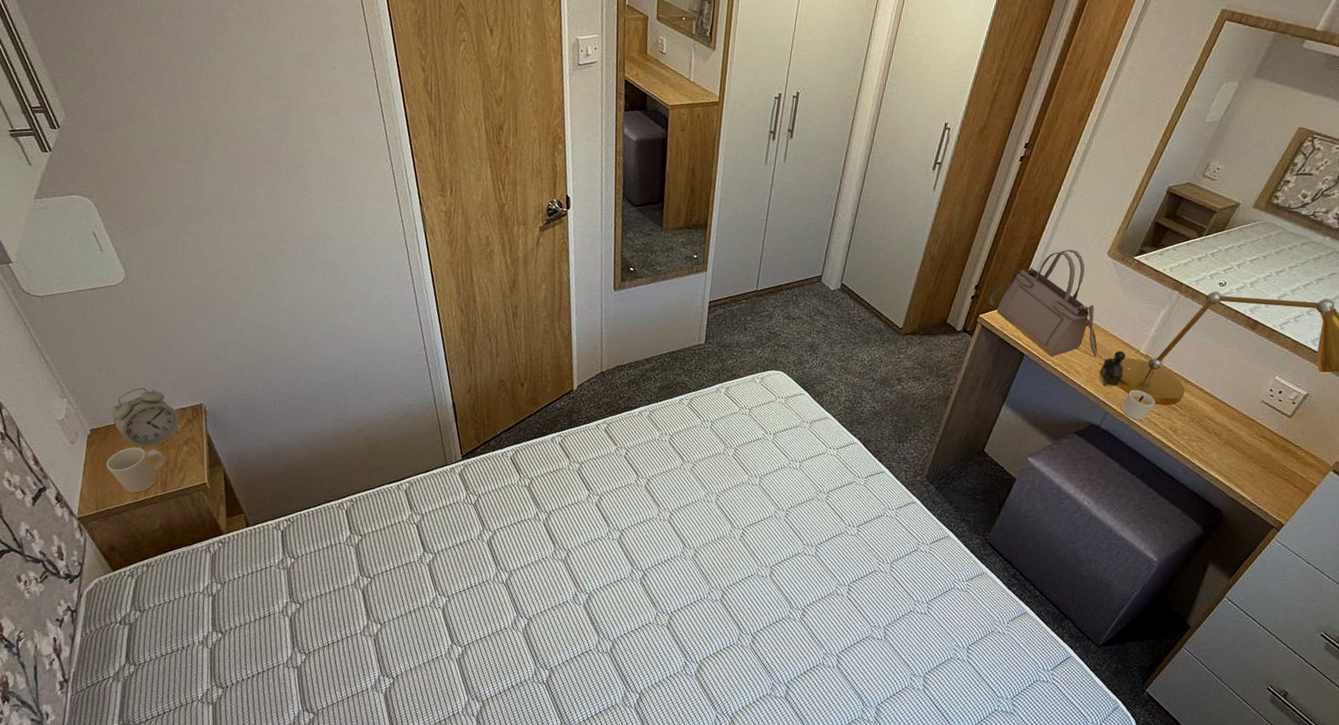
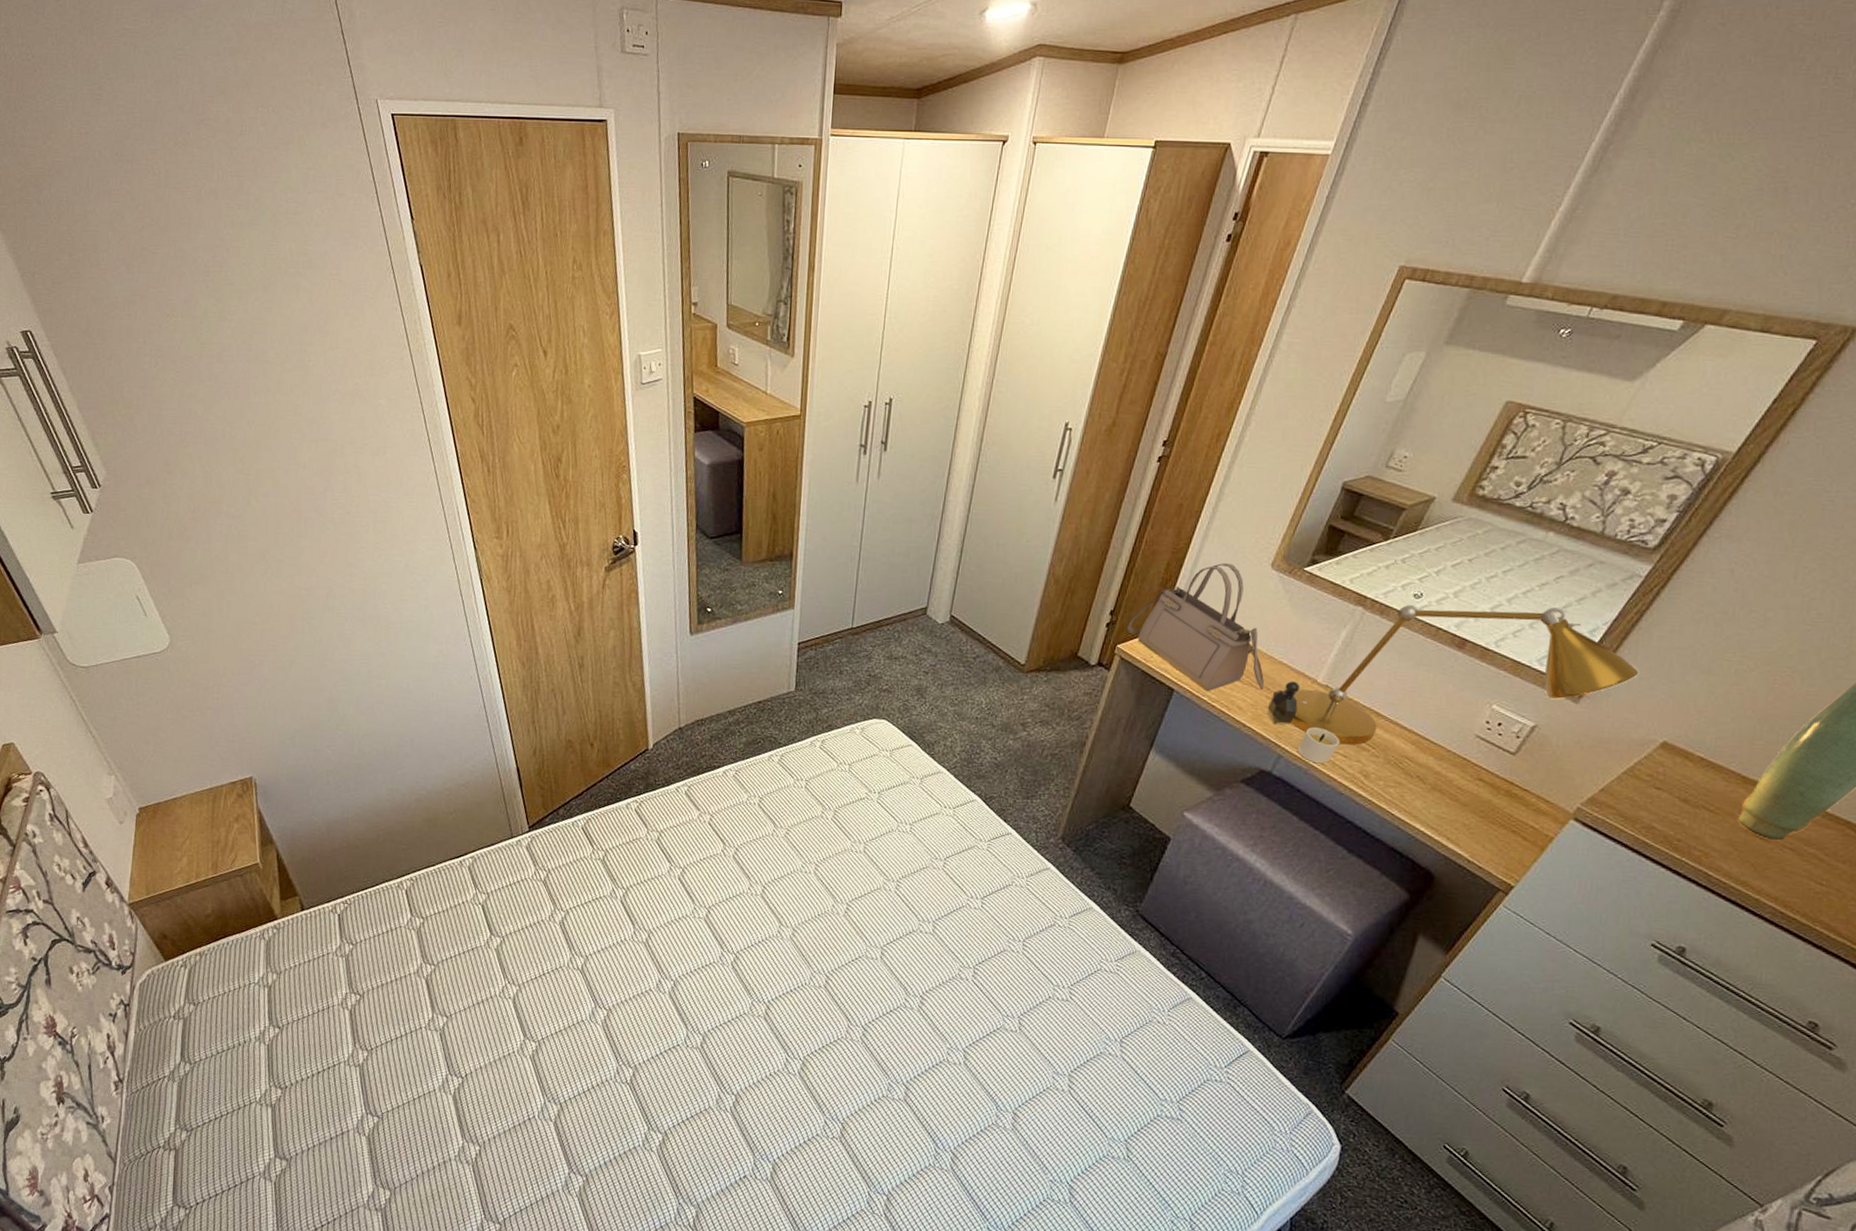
mug: present [106,446,166,494] -> none [156,825,216,876]
alarm clock: present [111,387,181,450] -> none [159,761,230,829]

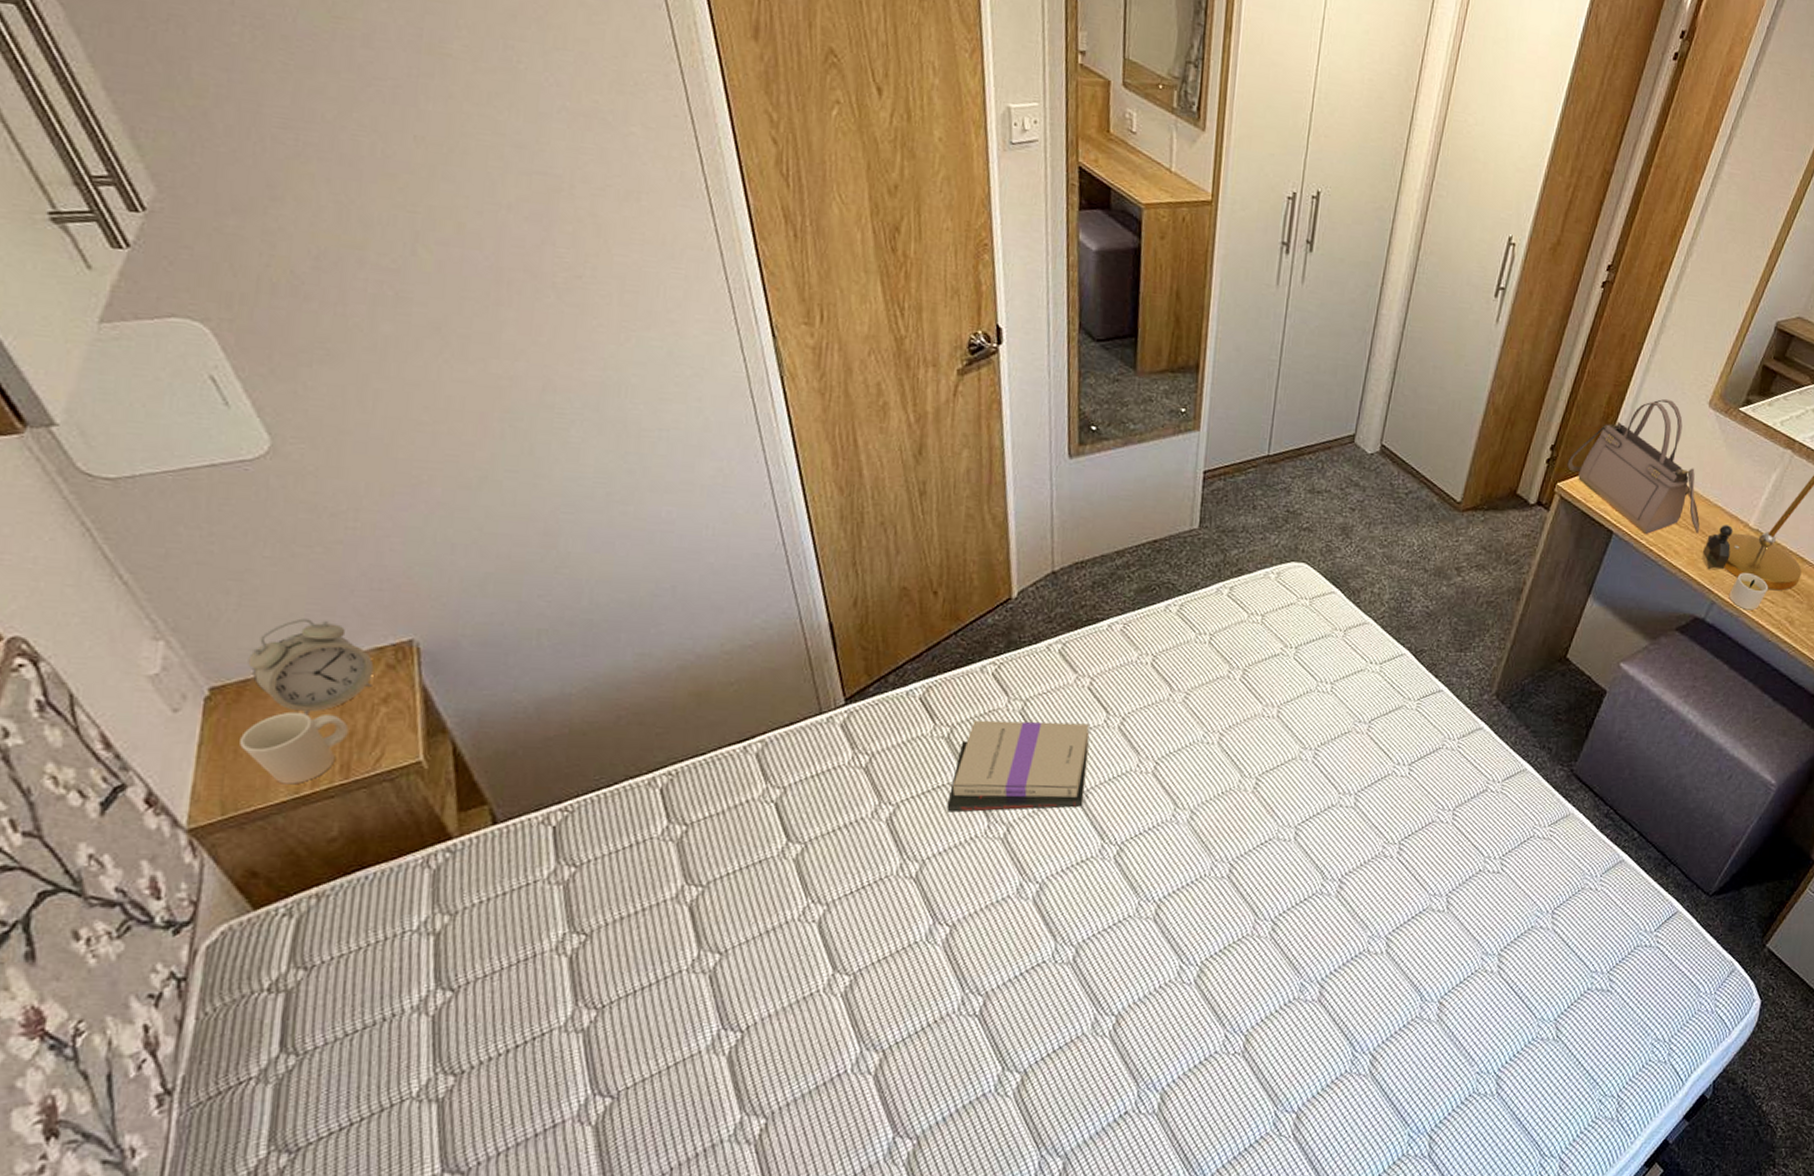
mug: none [156,825,216,876] -> present [240,711,349,785]
alarm clock: none [159,761,230,829] -> present [248,618,374,716]
books: none [603,847,711,921] -> present [946,720,1090,813]

